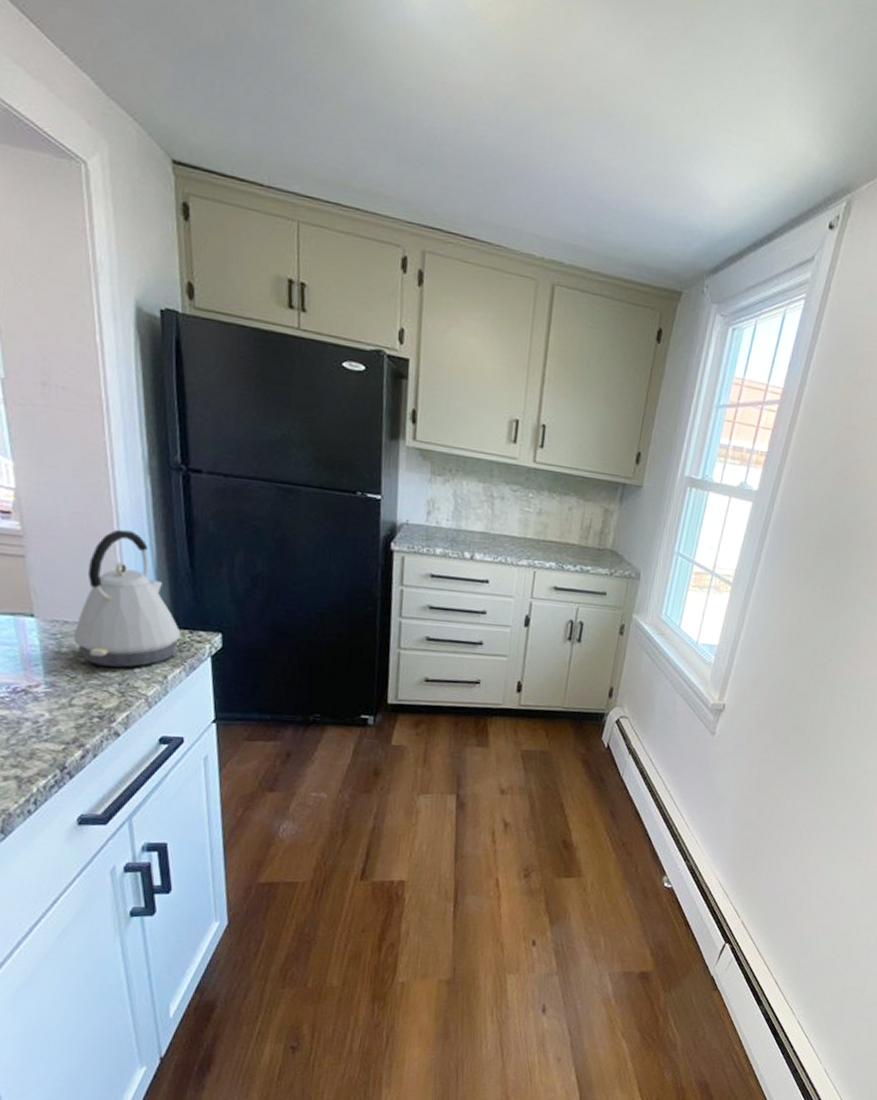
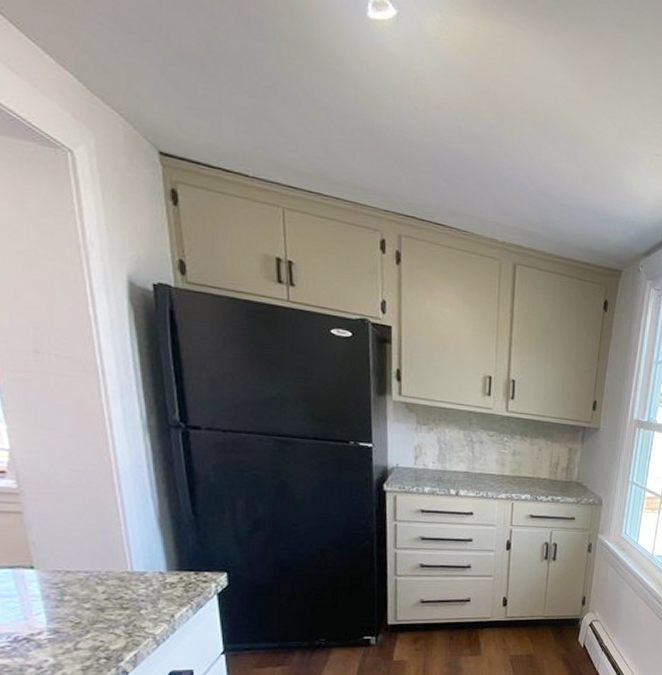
kettle: present [73,529,181,668] -> none [76,483,186,610]

